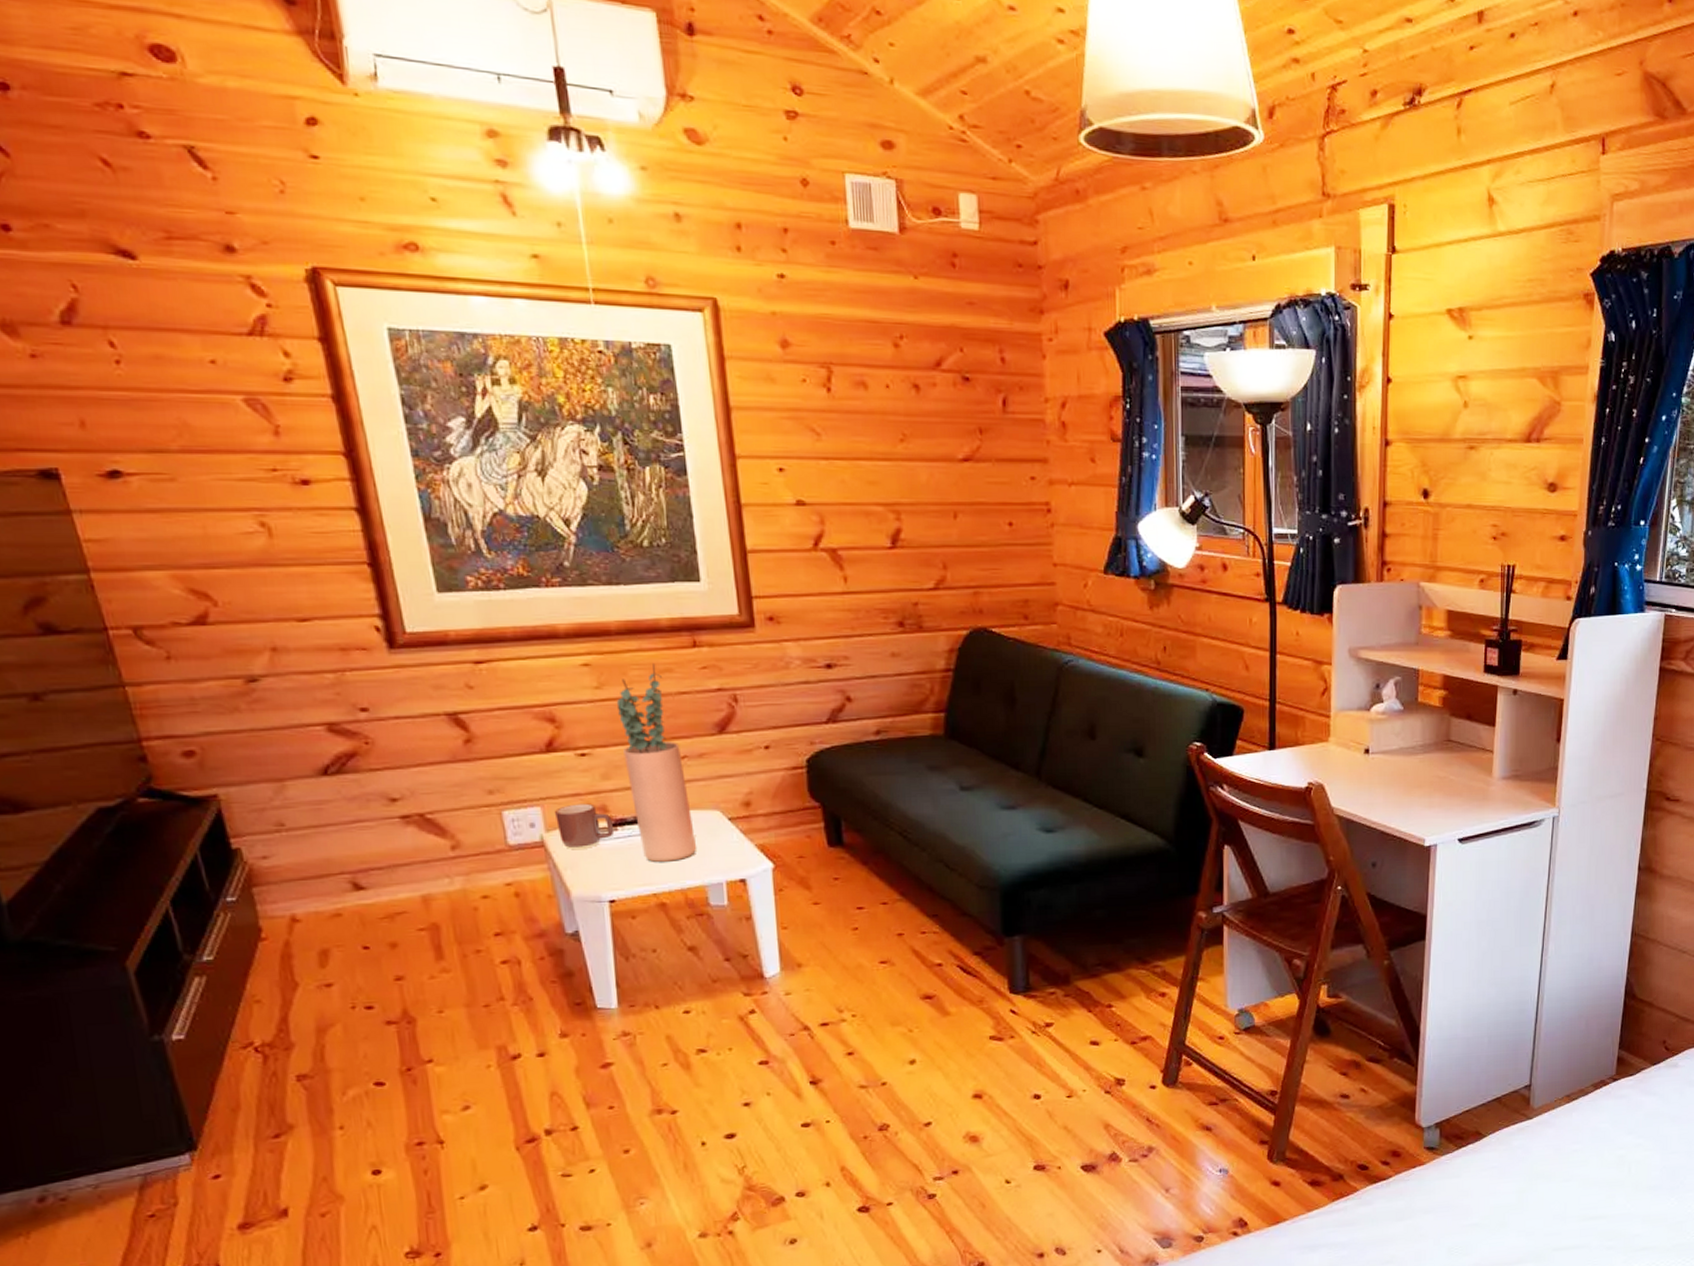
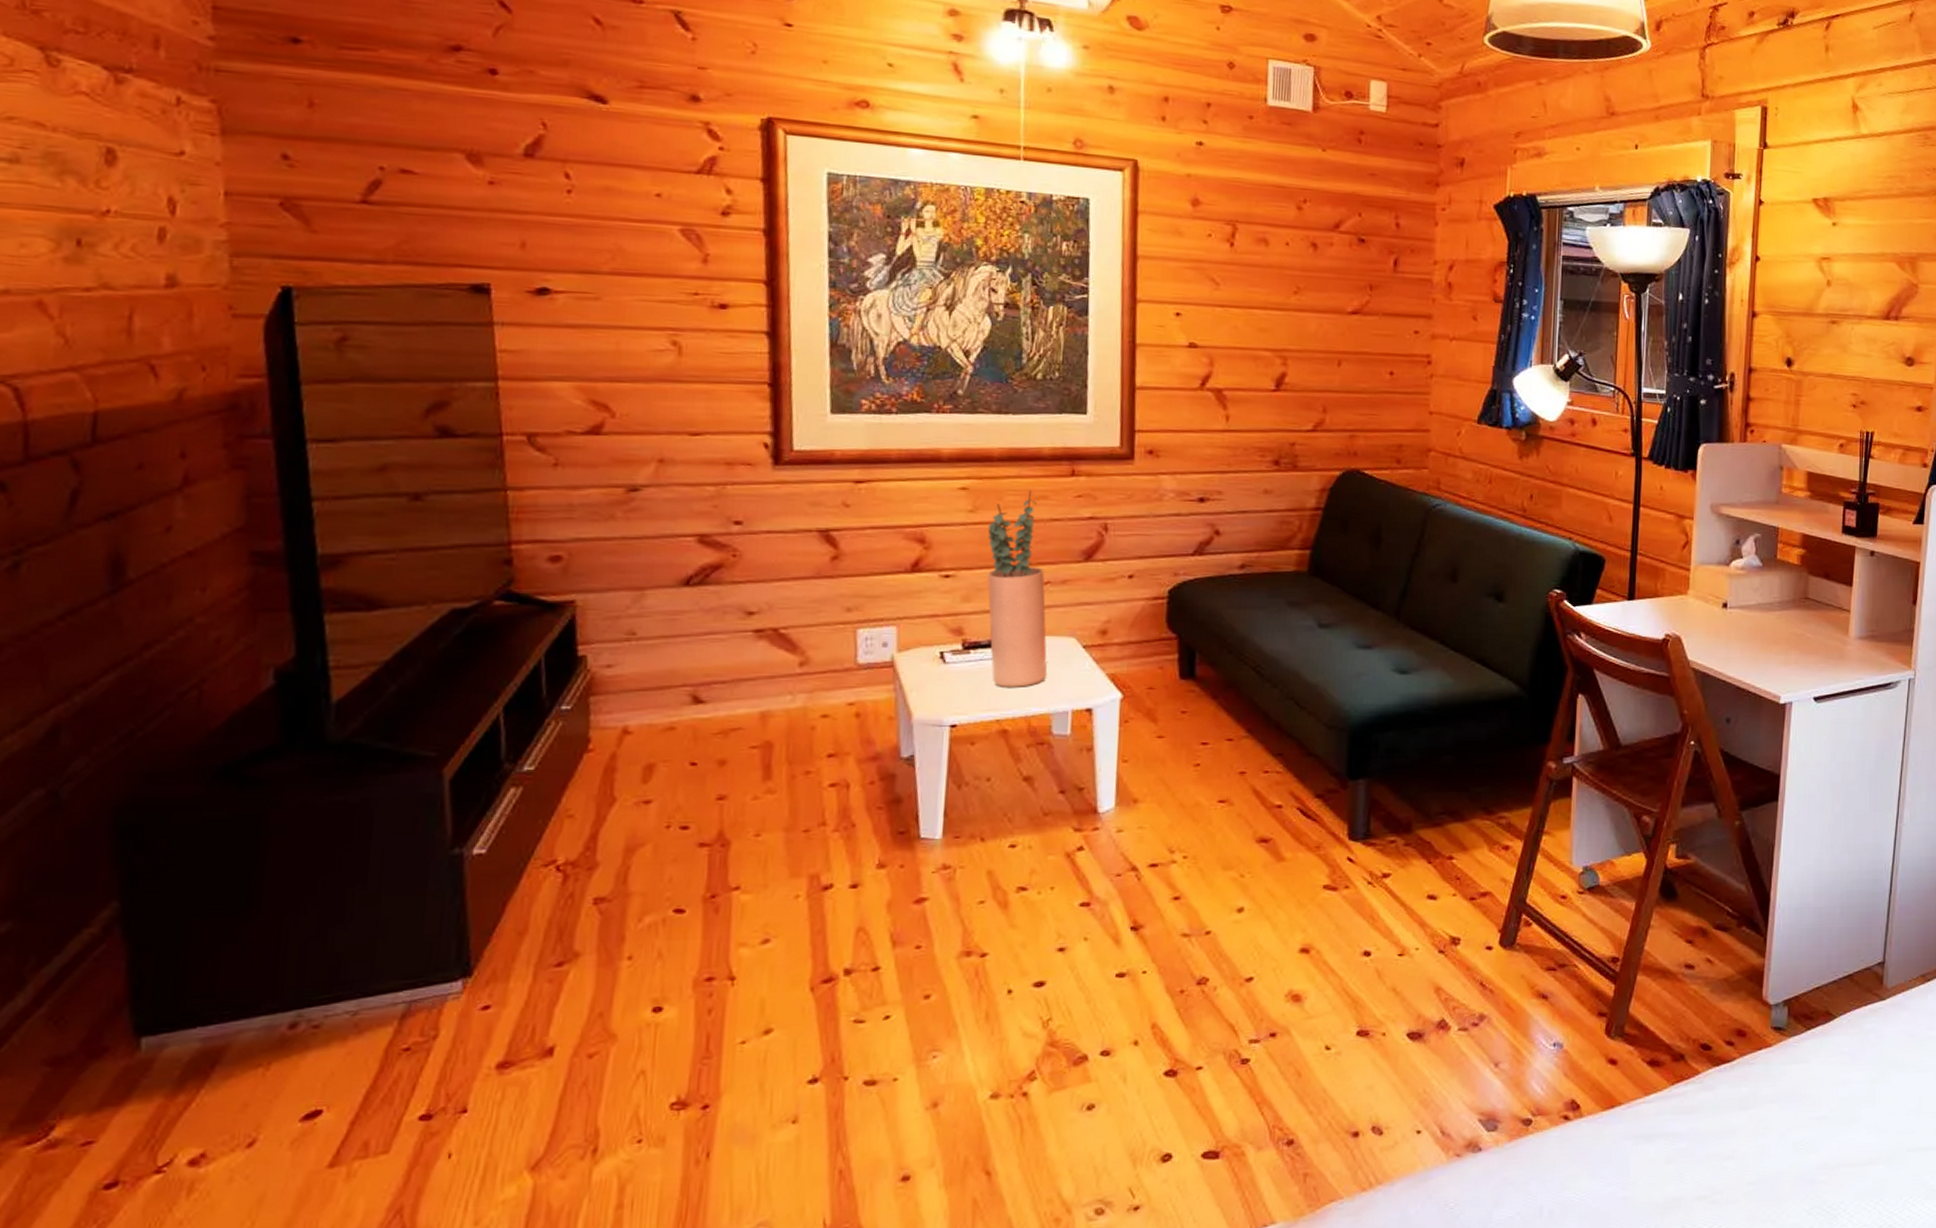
mug: present [554,803,615,850] -> none [908,625,967,672]

